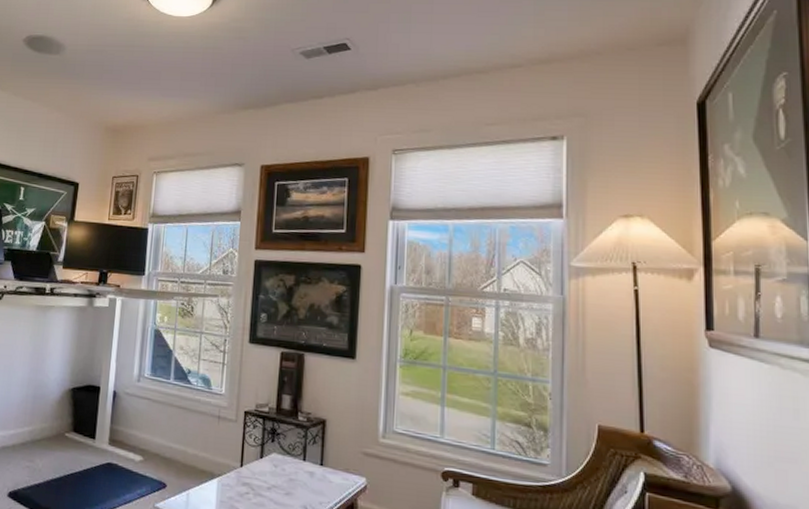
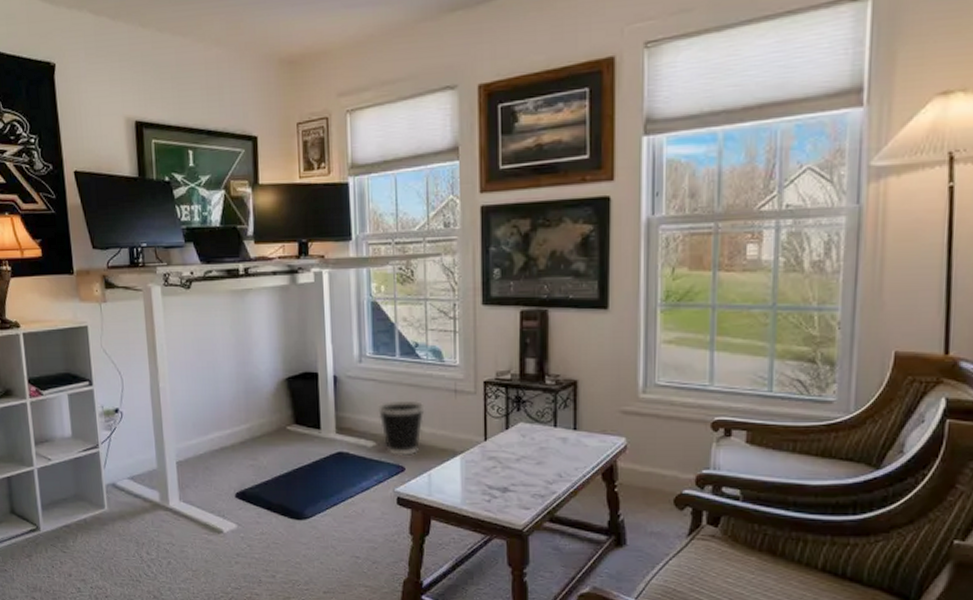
wastebasket: none [148,419,191,474] -> present [377,400,425,456]

